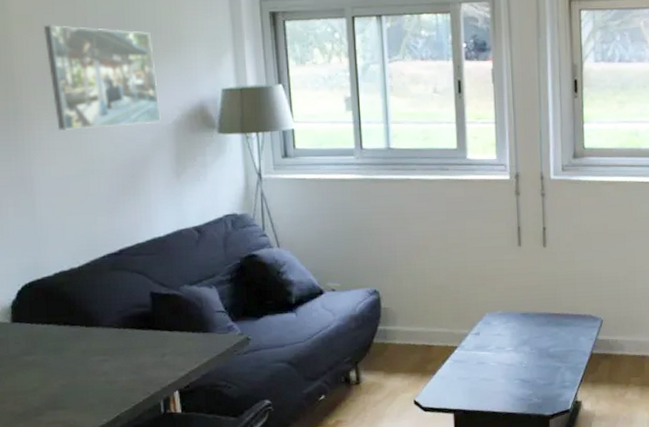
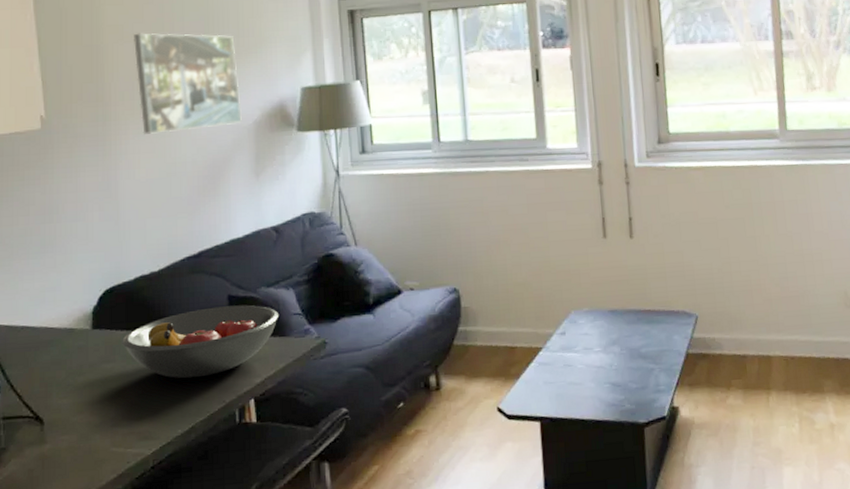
fruit bowl: none [43,302,203,371] -> present [122,305,280,379]

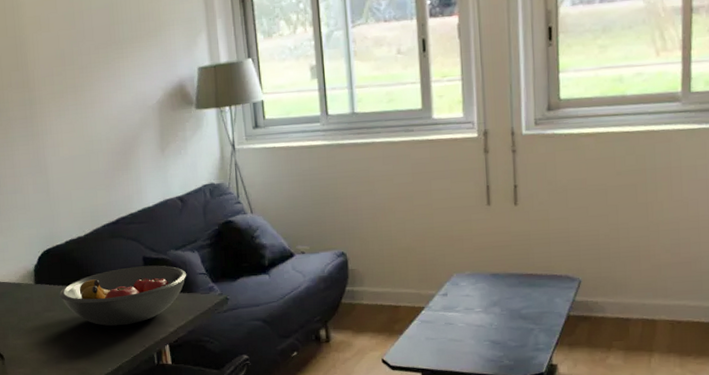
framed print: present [134,33,242,134] -> none [50,20,147,116]

